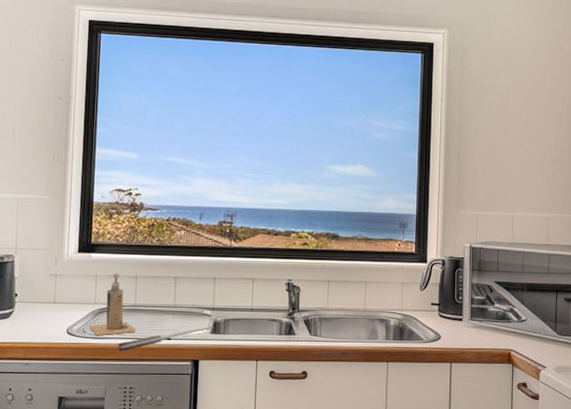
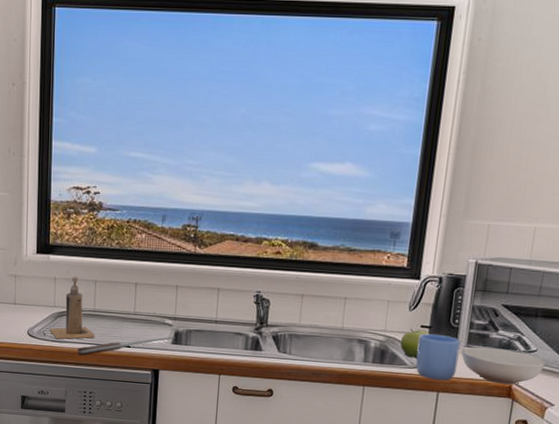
fruit: none [415,306,439,333] -> present [400,328,430,358]
mug: none [430,310,465,353] -> present [415,333,461,382]
bowl: none [466,320,535,353] -> present [461,346,546,385]

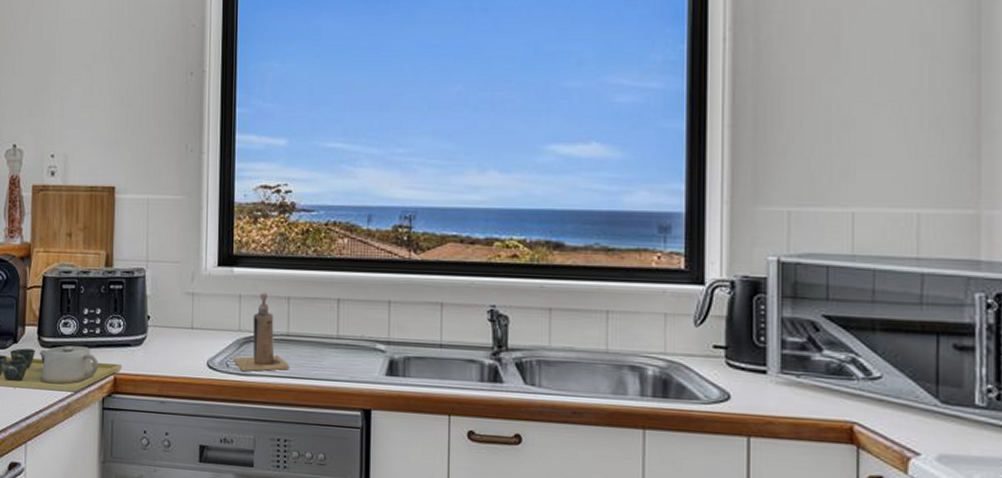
kitchen knife: present [77,336,176,356] -> none [268,365,390,393]
fruit: present [400,328,430,358] -> none [687,349,727,390]
mug: present [415,333,461,382] -> none [712,356,771,422]
bowl: present [461,346,546,385] -> none [773,373,899,427]

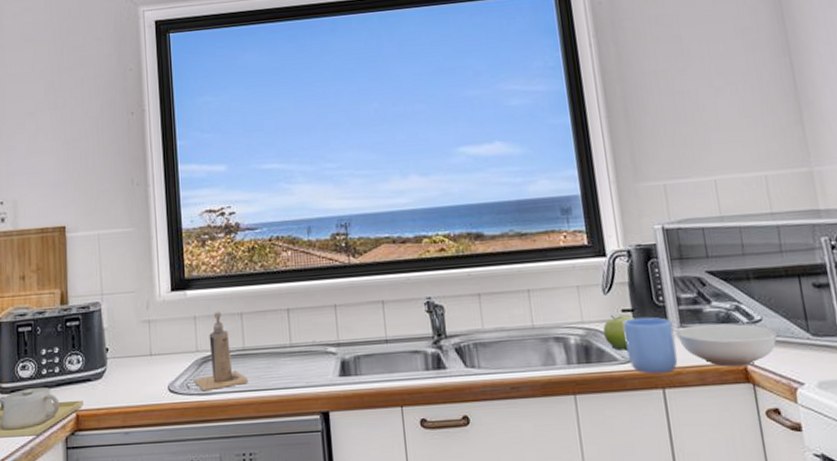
fruit: none [687,349,727,390] -> present [602,314,635,351]
mug: none [712,356,771,422] -> present [623,317,678,375]
bowl: none [773,373,899,427] -> present [675,323,778,368]

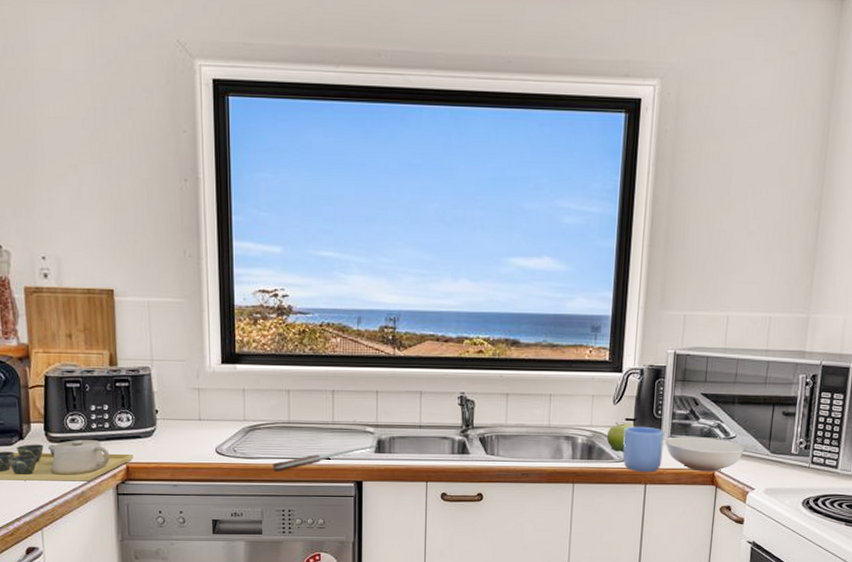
soap dispenser: present [194,311,248,392] -> none [240,386,291,456]
kitchen knife: none [229,366,343,409] -> present [273,444,378,472]

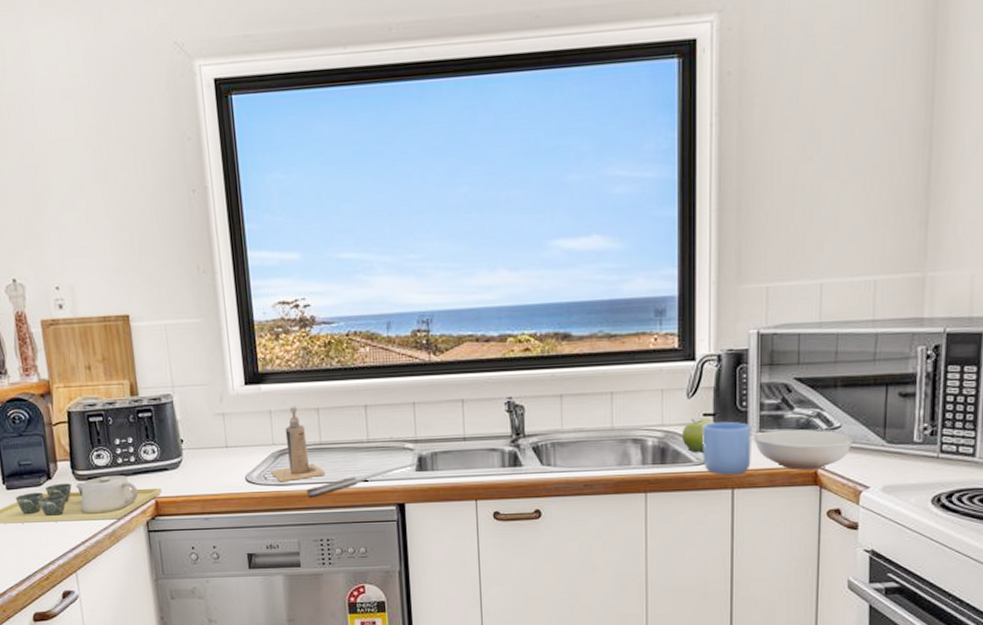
soap dispenser: none [240,386,291,456] -> present [271,406,325,483]

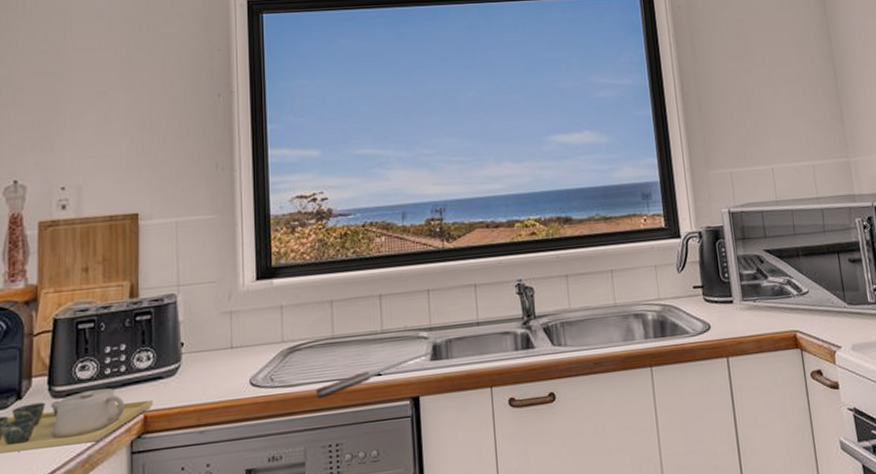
soap dispenser: present [271,406,325,483] -> none [278,299,336,383]
fruit: present [681,418,715,453] -> none [676,291,704,324]
mug: present [703,421,752,476] -> none [694,292,740,345]
bowl: present [753,429,854,471] -> none [738,296,821,336]

